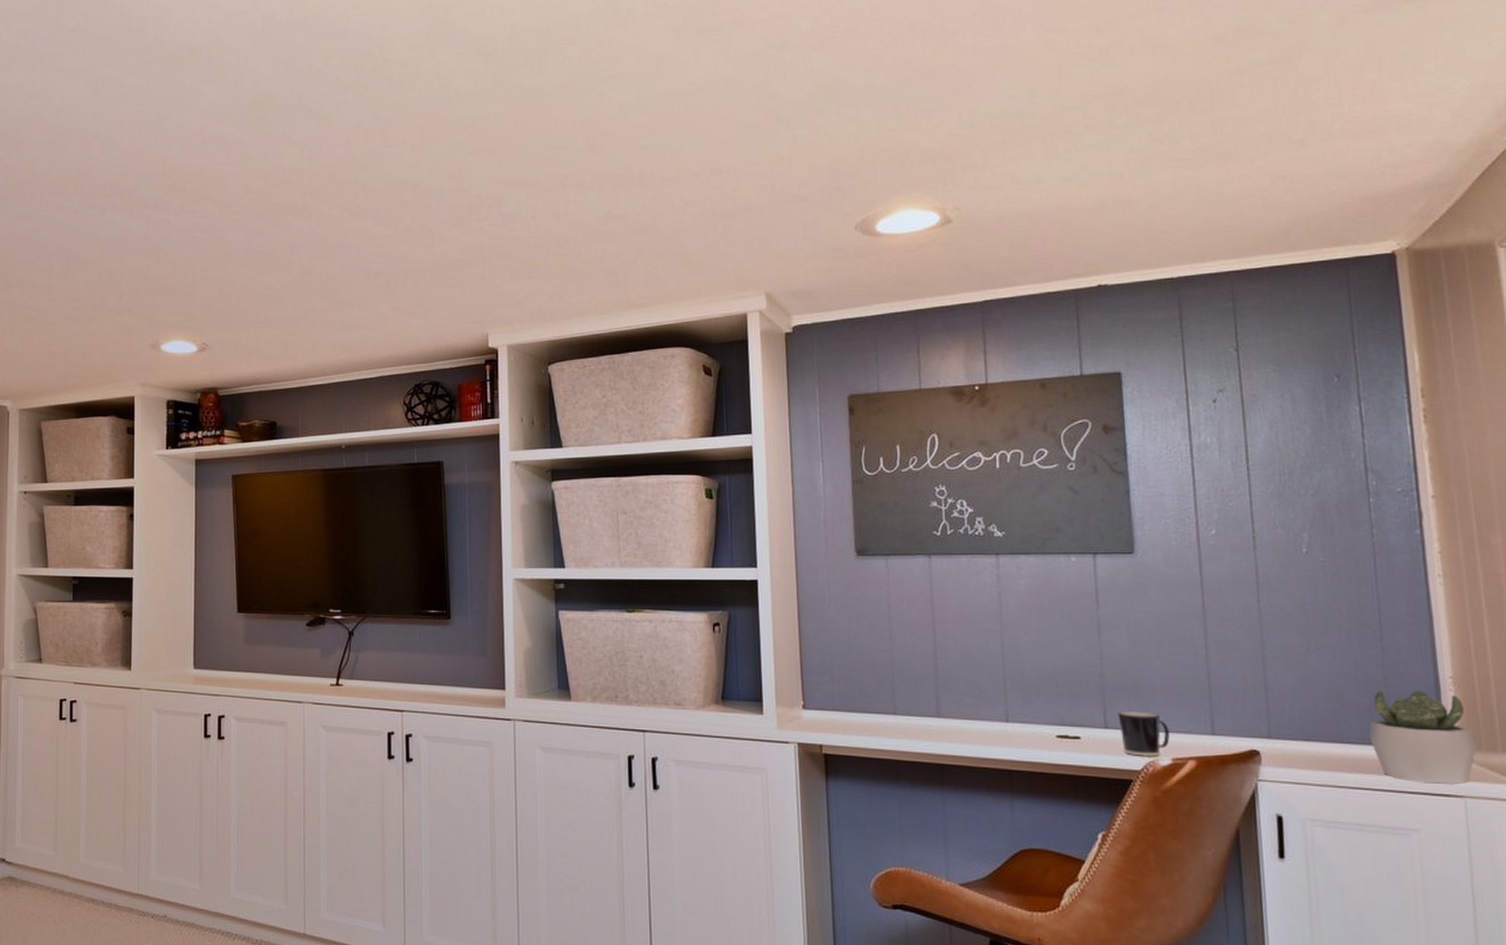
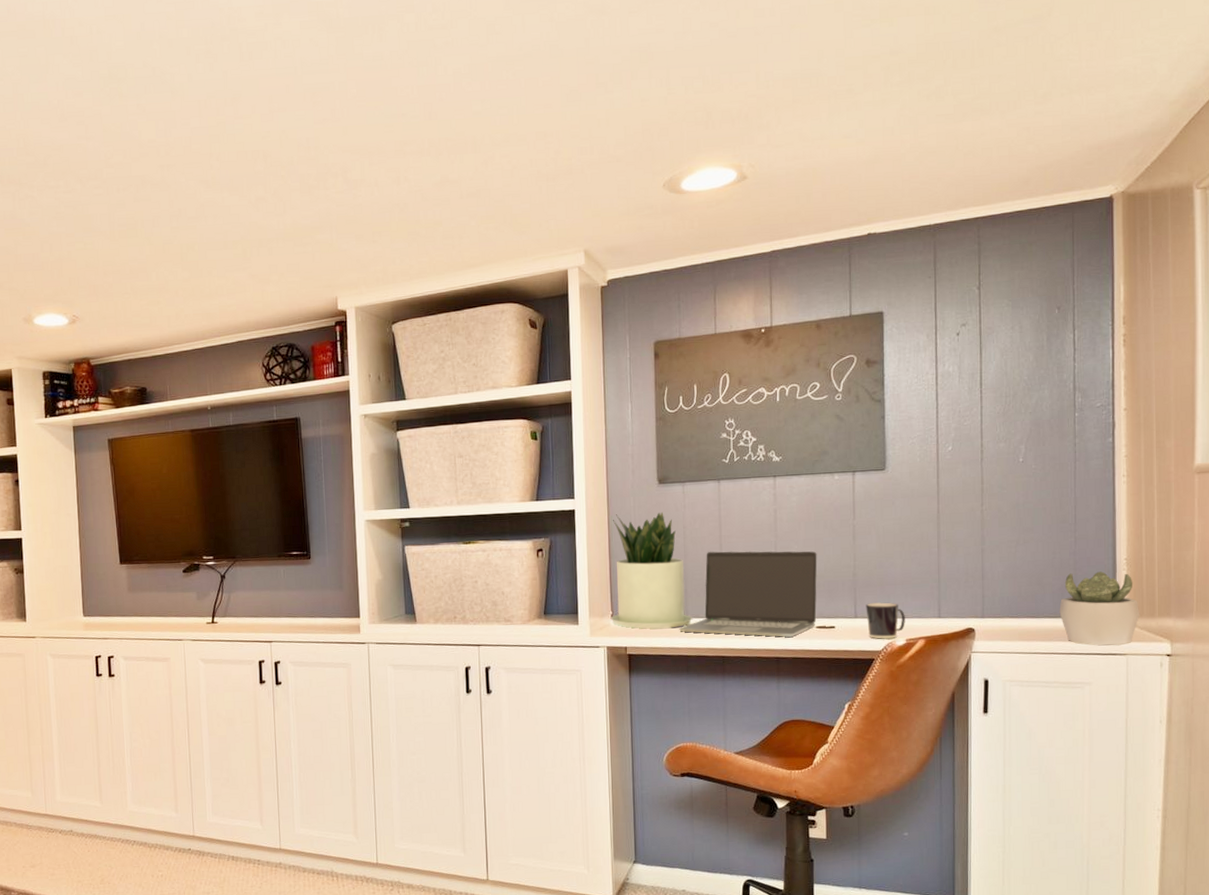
planter: none [802,588,902,726] -> present [610,511,693,629]
laptop: none [886,638,1056,746] -> present [679,551,817,637]

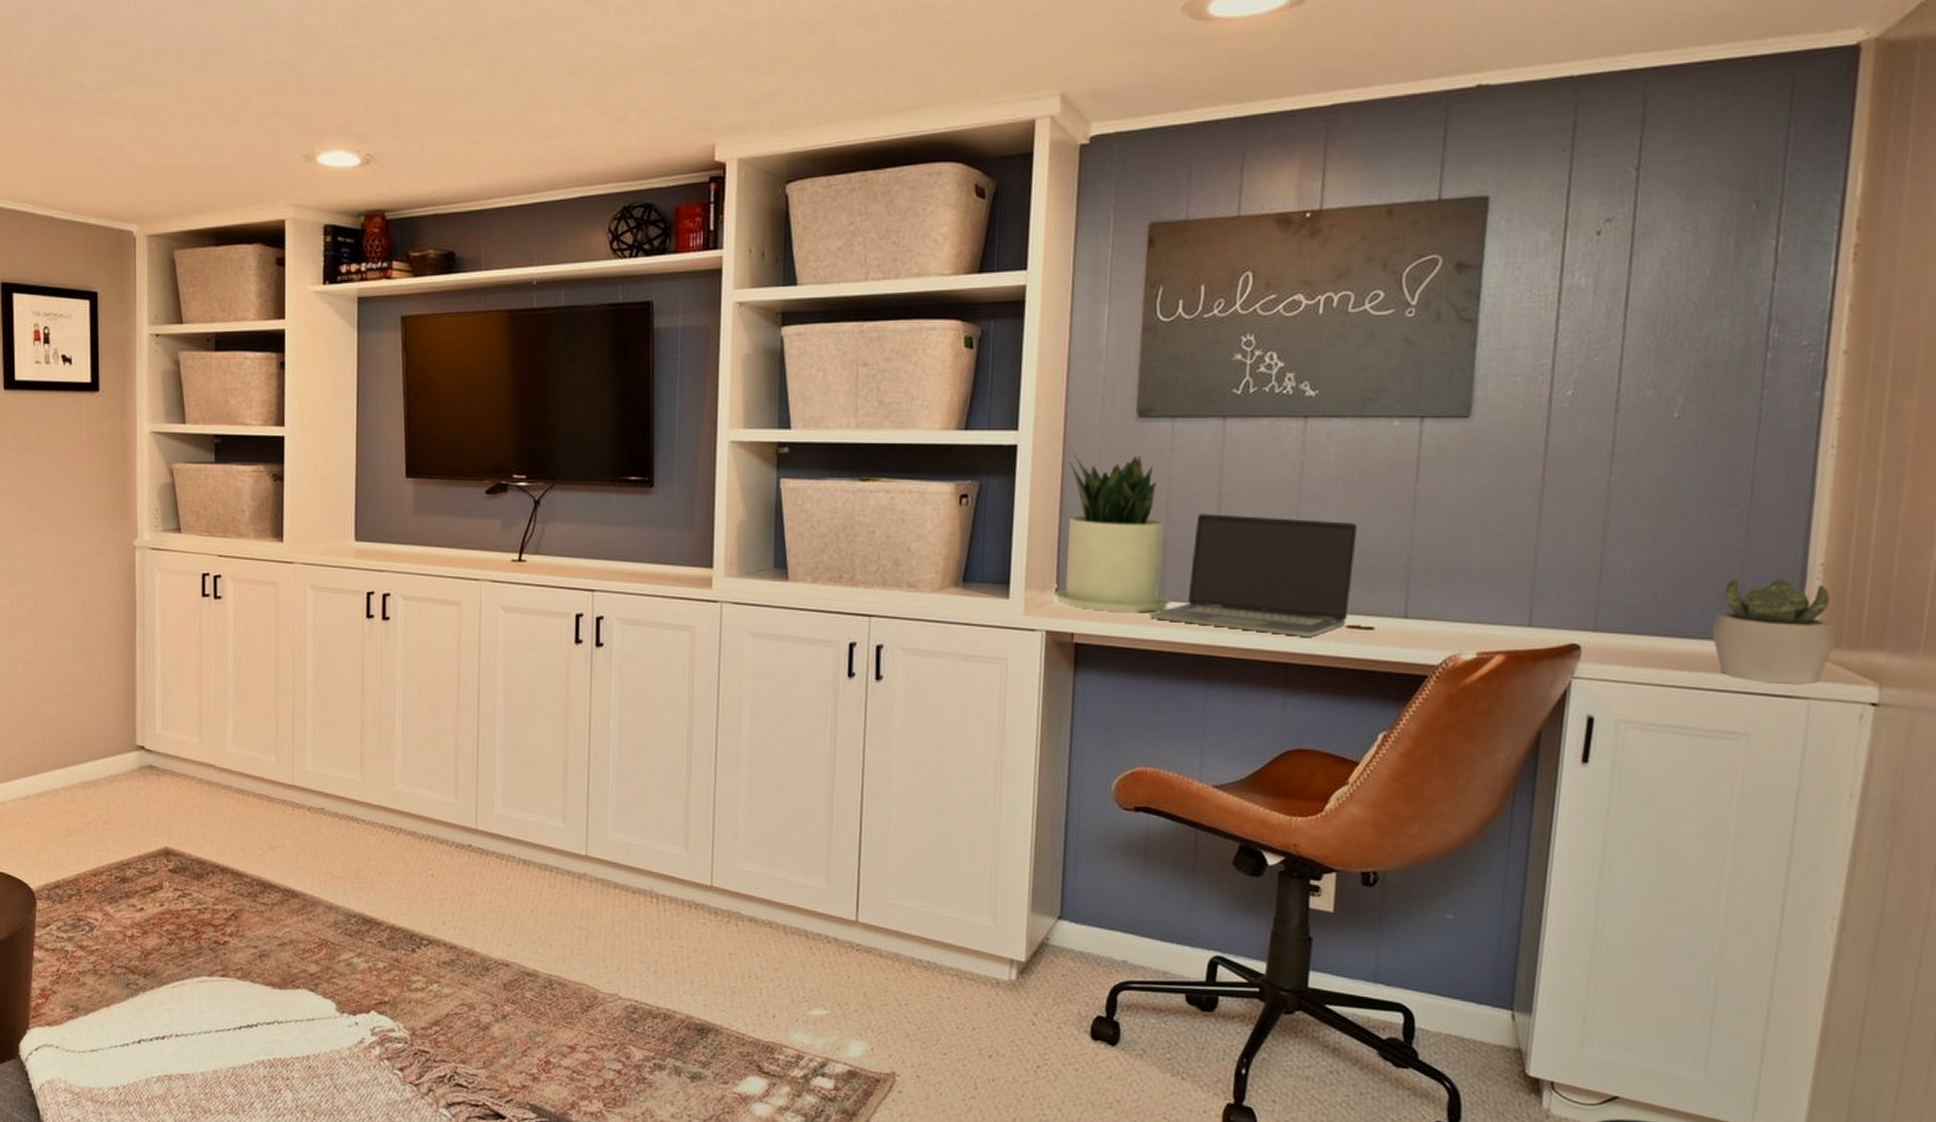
mug: present [866,602,905,640] -> none [1421,599,1479,651]

